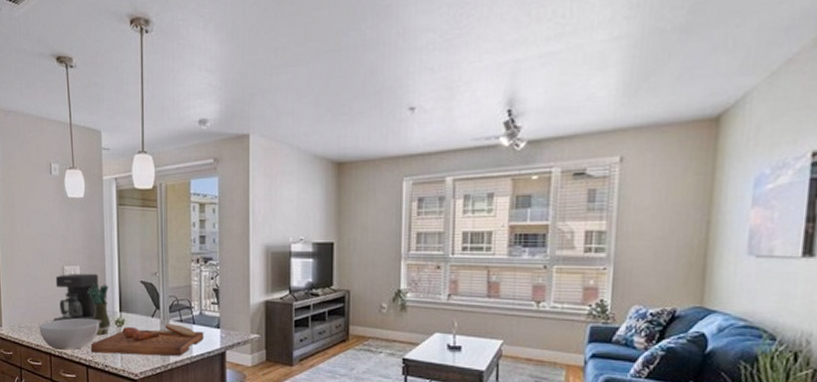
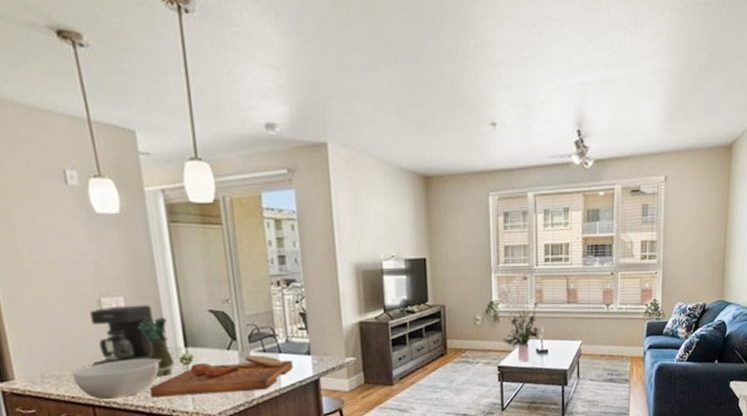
bouquet: none [409,299,452,357] -> present [503,308,539,362]

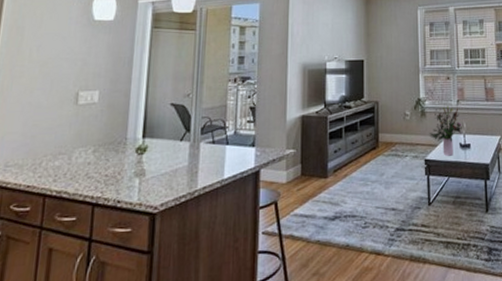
bowl: present [72,358,163,401] -> none [34,148,120,190]
coffee maker: present [89,304,153,366] -> none [55,98,122,156]
vase: present [137,315,175,376] -> none [104,107,132,166]
cutting board: present [149,355,293,398] -> none [100,146,238,188]

